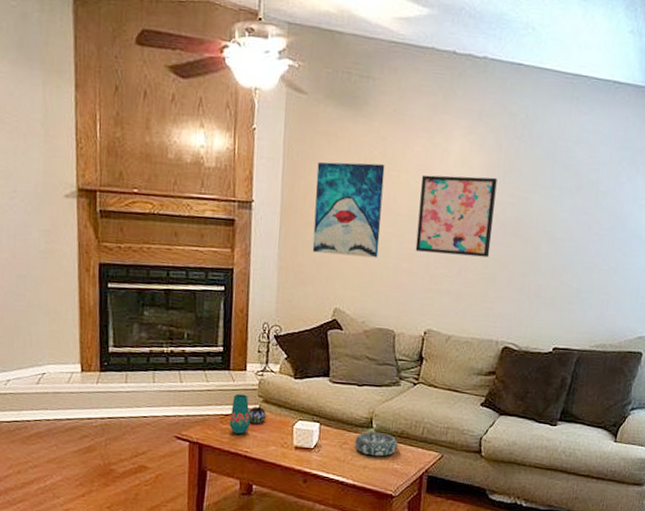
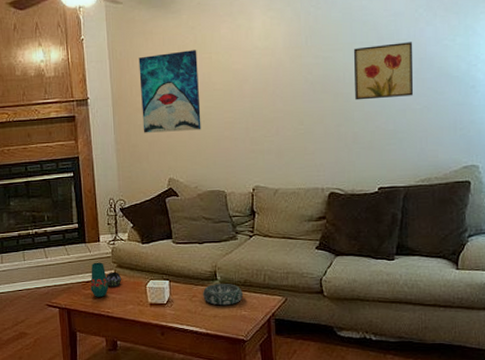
wall art: present [415,175,497,258] -> none [230,44,303,119]
wall art: none [545,193,611,255] -> present [354,42,414,101]

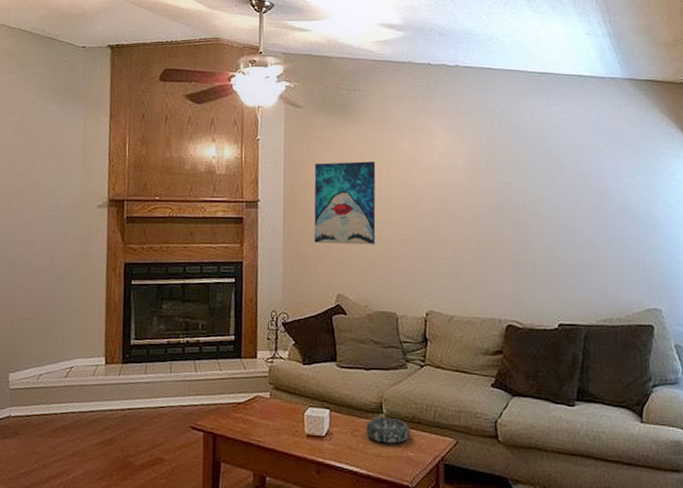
vase: present [90,262,122,297] -> none [241,381,278,422]
wall art: present [354,42,414,101] -> none [535,175,595,230]

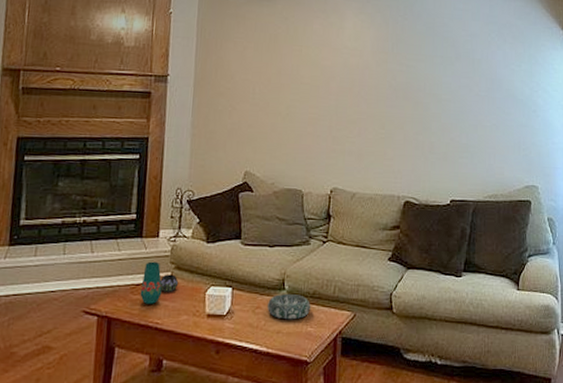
vase: none [241,381,278,422] -> present [140,261,179,304]
wall art: present [314,161,376,245] -> none [223,39,288,123]

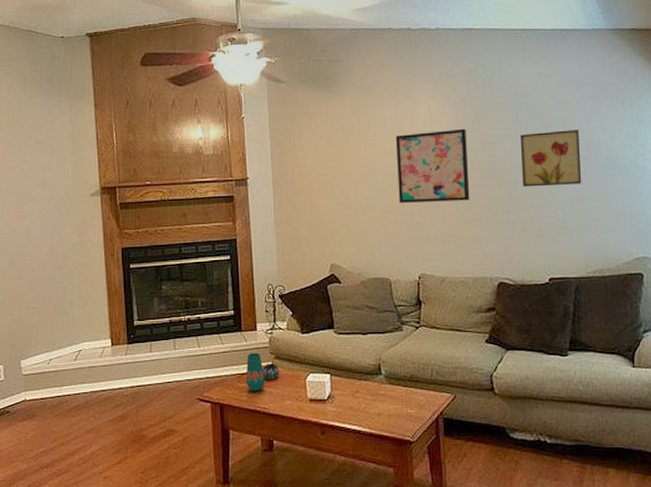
decorative bowl: present [267,293,310,320] -> none [365,377,409,403]
wall art: none [318,48,387,119] -> present [395,128,470,203]
wall art: none [434,61,486,113] -> present [521,130,582,187]

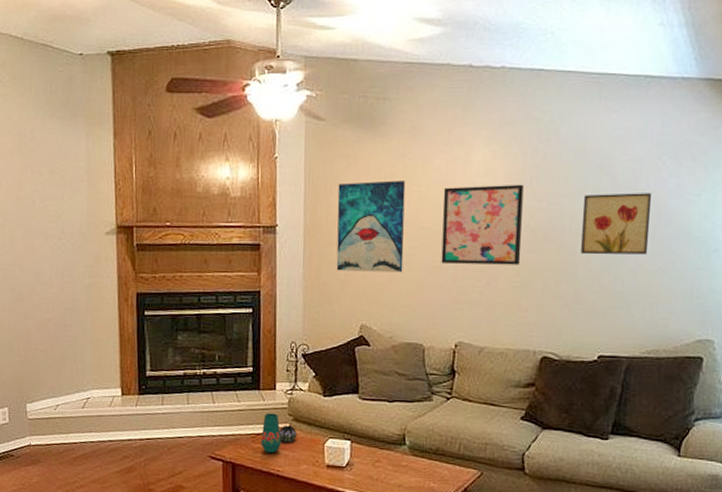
wall art: none [300,131,365,216] -> present [336,180,406,273]

